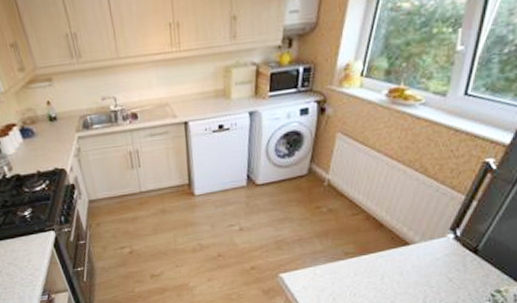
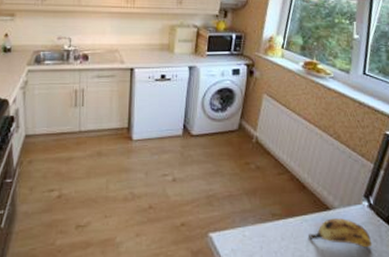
banana: none [384,252,454,277] -> present [309,218,373,248]

